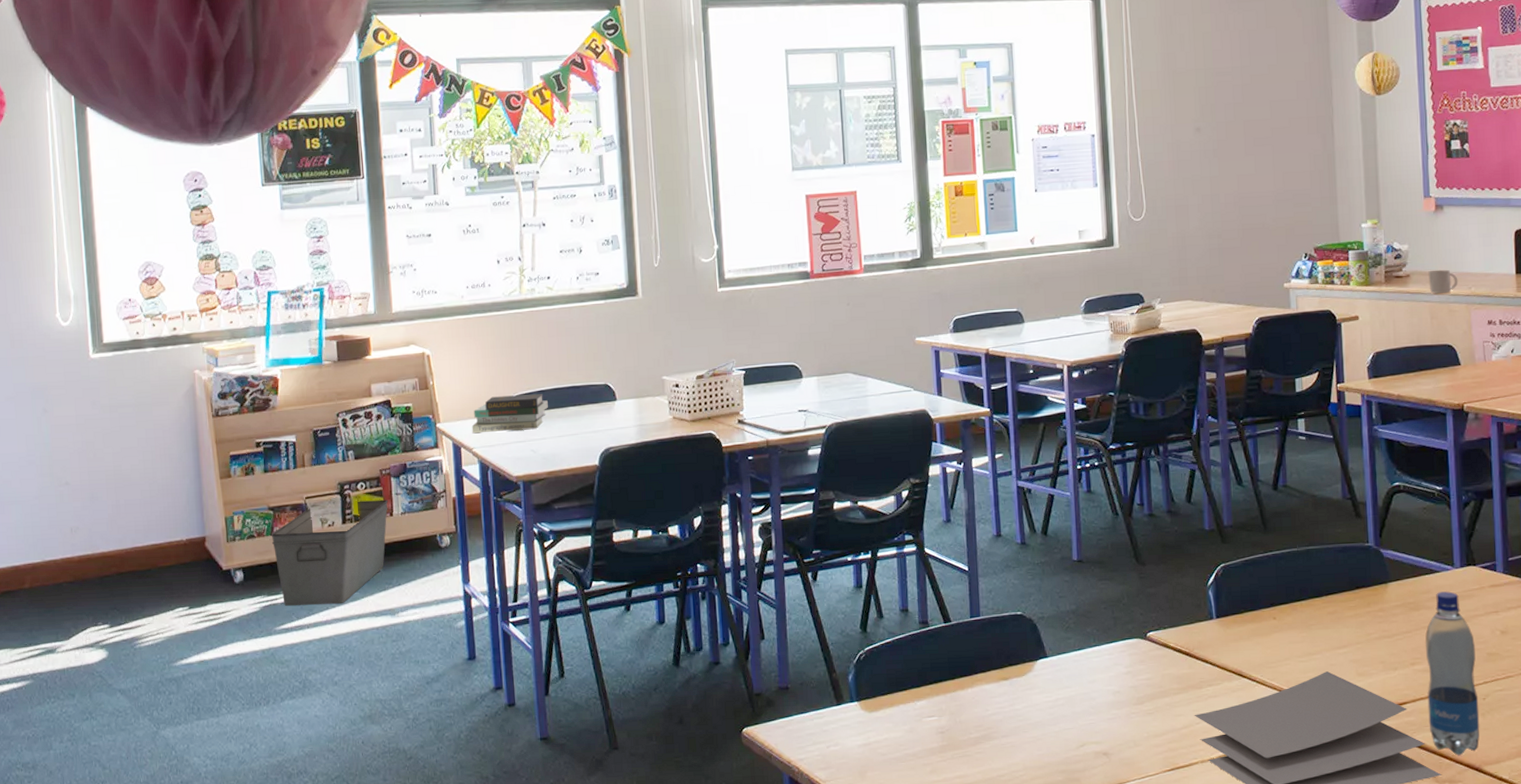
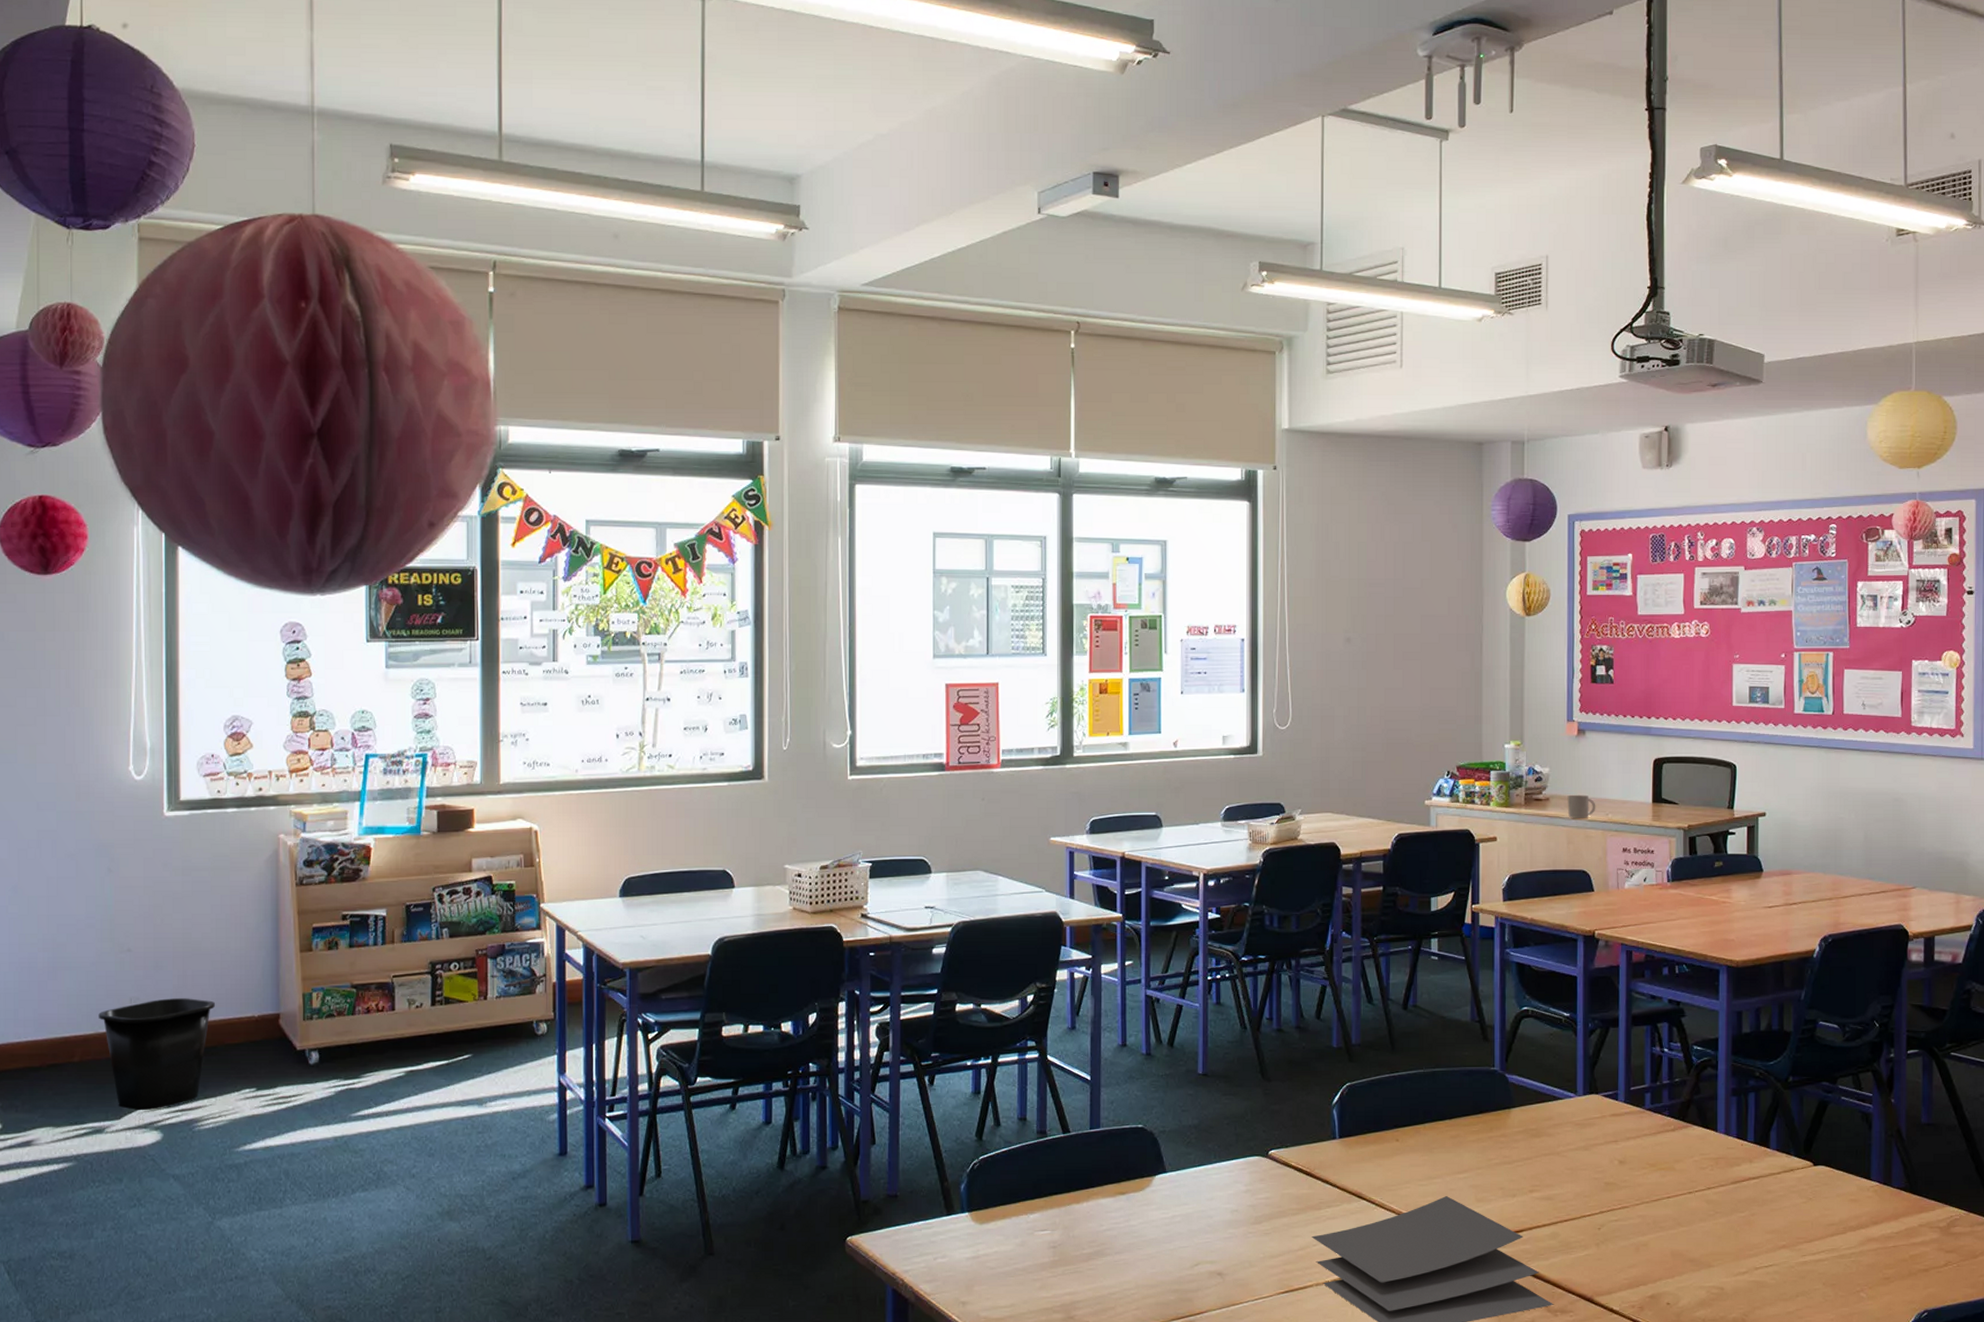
waste bin: none [43,525,148,631] -> present [98,998,216,1110]
storage bin: present [271,499,388,606] -> none [352,982,482,1091]
books: present [471,394,548,434] -> none [578,877,661,916]
bottle: present [1424,591,1480,756] -> none [1544,1119,1594,1286]

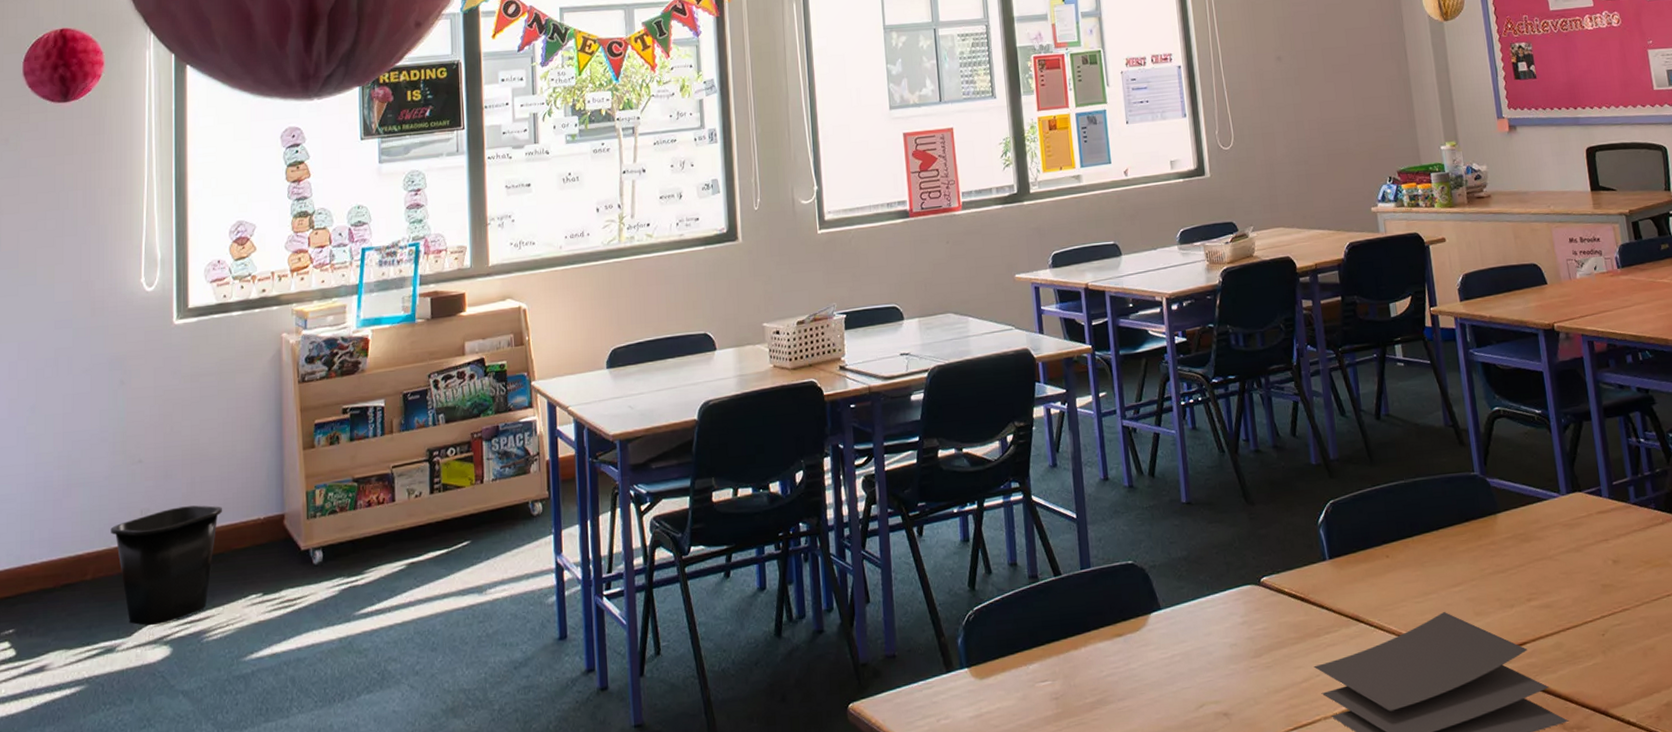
mug: present [1567,794,1596,818] -> none [1508,188,1538,213]

